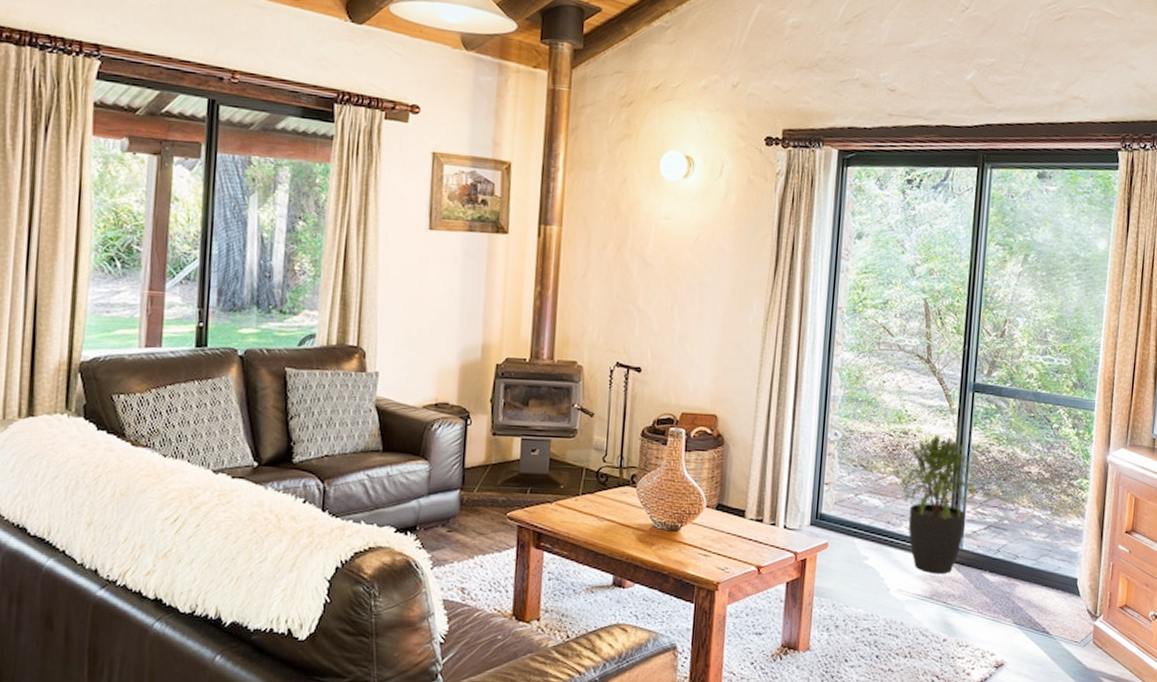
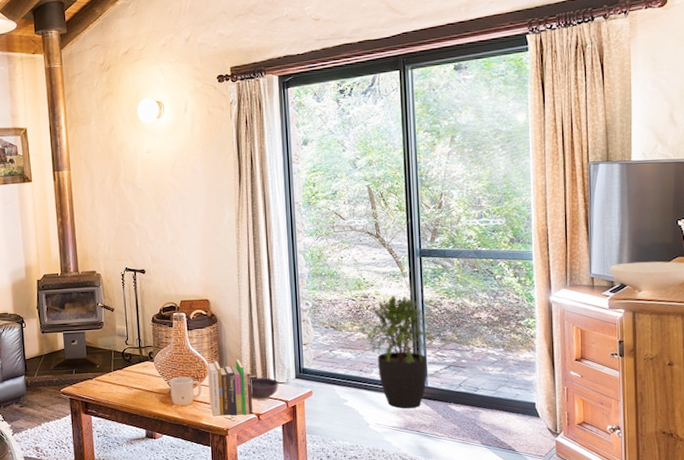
mug: none [652,509,693,548] -> present [170,376,202,406]
books: none [699,494,756,566] -> present [207,359,253,416]
bowl: none [752,519,789,548] -> present [250,377,279,399]

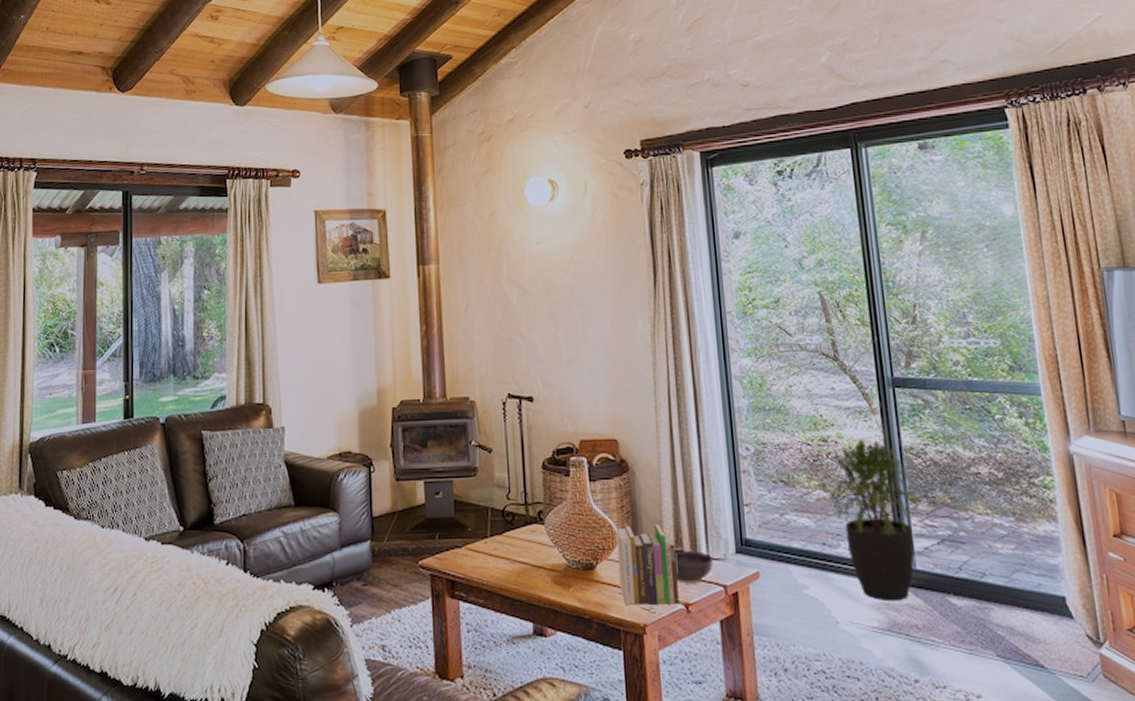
mug: present [170,376,202,406] -> none [566,546,609,589]

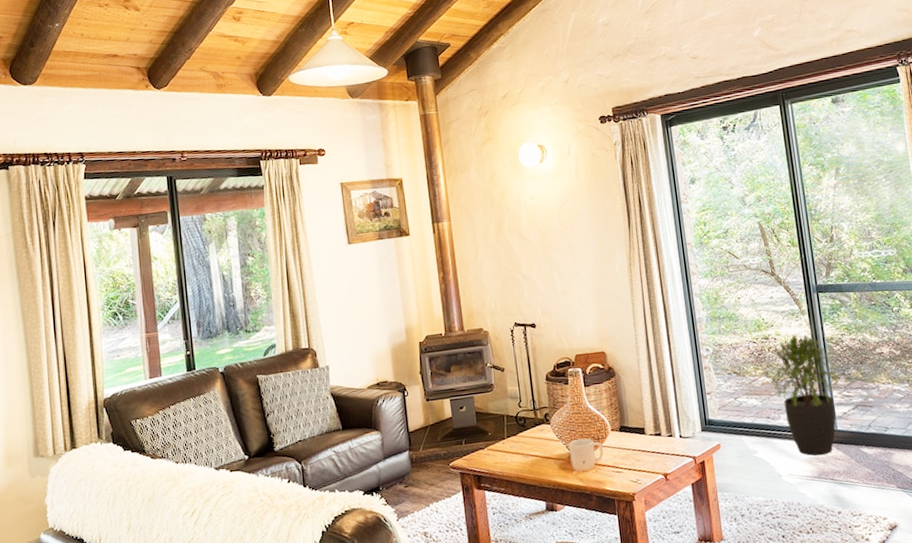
mug: none [566,546,609,589] -> present [569,438,604,472]
books: present [615,523,679,605] -> none [607,414,659,480]
bowl: present [674,550,713,582] -> none [654,432,685,458]

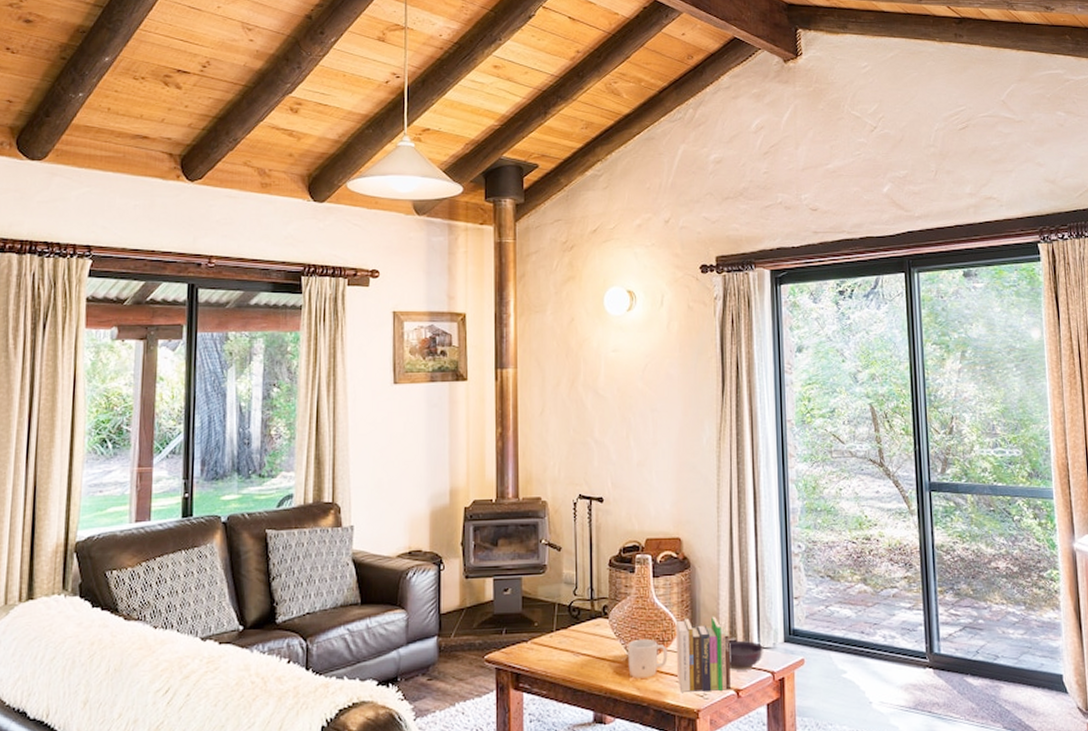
books: none [607,414,659,480] -> present [675,616,731,692]
bowl: none [654,432,685,458] -> present [728,640,763,670]
potted plant: present [766,334,842,456] -> none [865,536,950,682]

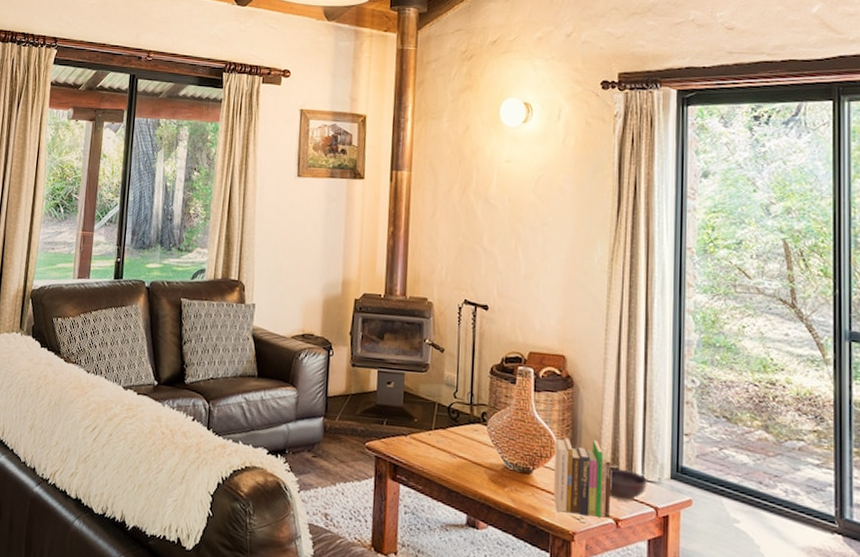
mug: present [628,638,668,679] -> none [504,450,545,492]

